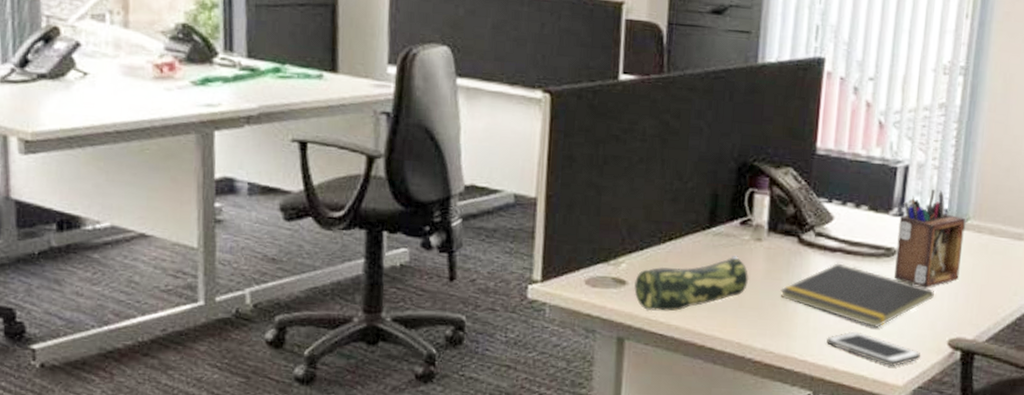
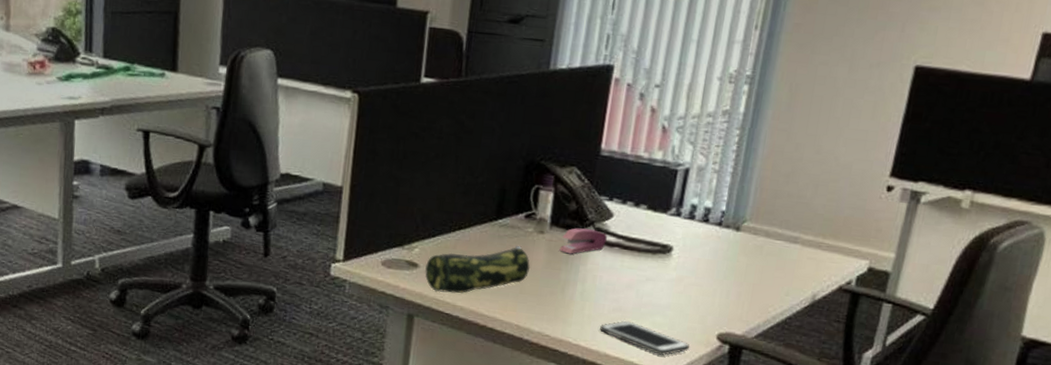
stapler: none [779,233,829,262] -> present [559,228,607,254]
notepad: present [780,263,934,329] -> none [559,257,707,320]
desk organizer: present [894,190,965,288] -> none [668,192,742,284]

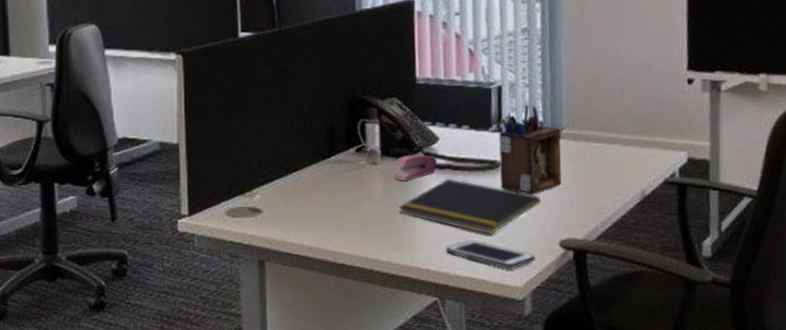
pencil case: present [425,246,531,294] -> none [269,180,369,235]
notepad: none [559,257,707,320] -> present [398,178,540,236]
desk organizer: none [668,192,742,284] -> present [499,105,562,195]

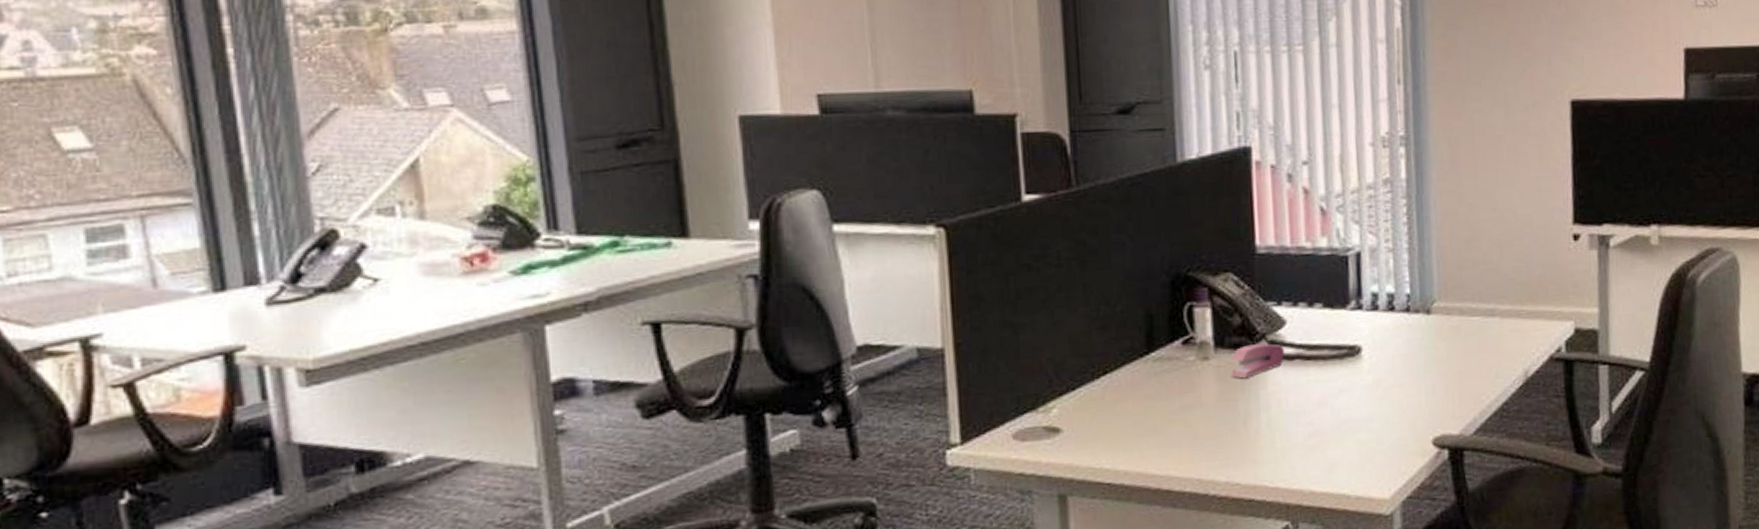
notepad: present [398,178,540,236] -> none [1238,371,1409,439]
cell phone: present [445,239,536,269] -> none [1296,445,1406,479]
desk organizer: present [499,105,562,195] -> none [1358,274,1434,385]

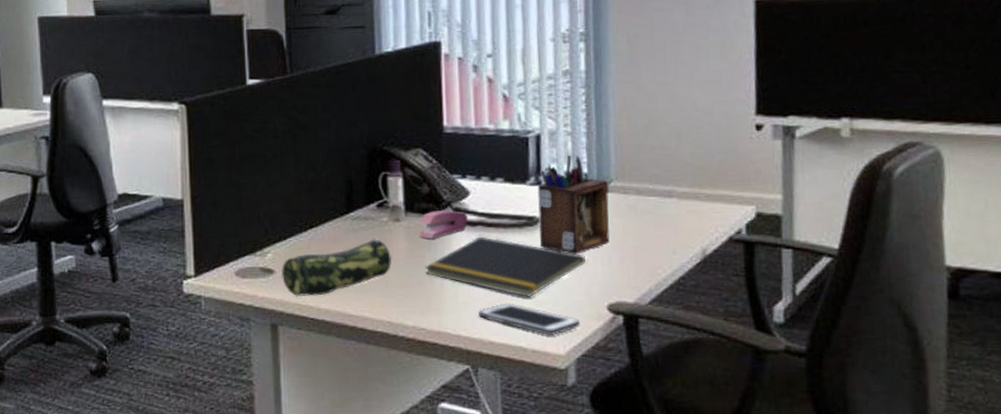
pencil case: none [1070,380,1201,460] -> present [282,238,392,297]
notepad: none [1238,371,1409,439] -> present [425,236,585,298]
cell phone: none [1296,445,1406,479] -> present [477,302,581,335]
desk organizer: none [1358,274,1434,385] -> present [537,155,610,254]

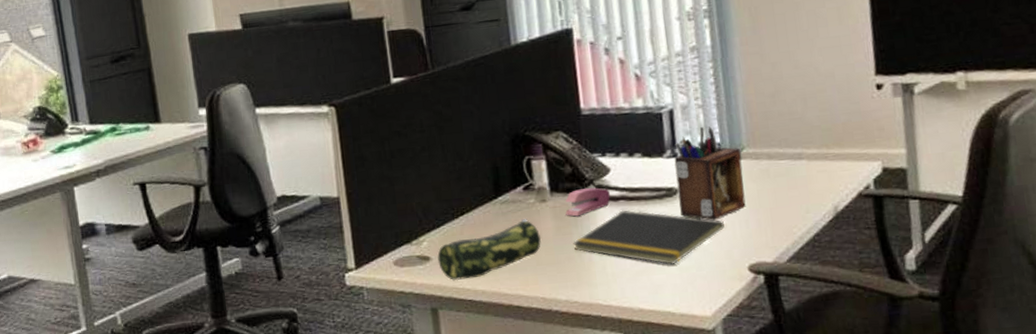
cell phone: present [477,302,581,335] -> none [625,271,724,299]

